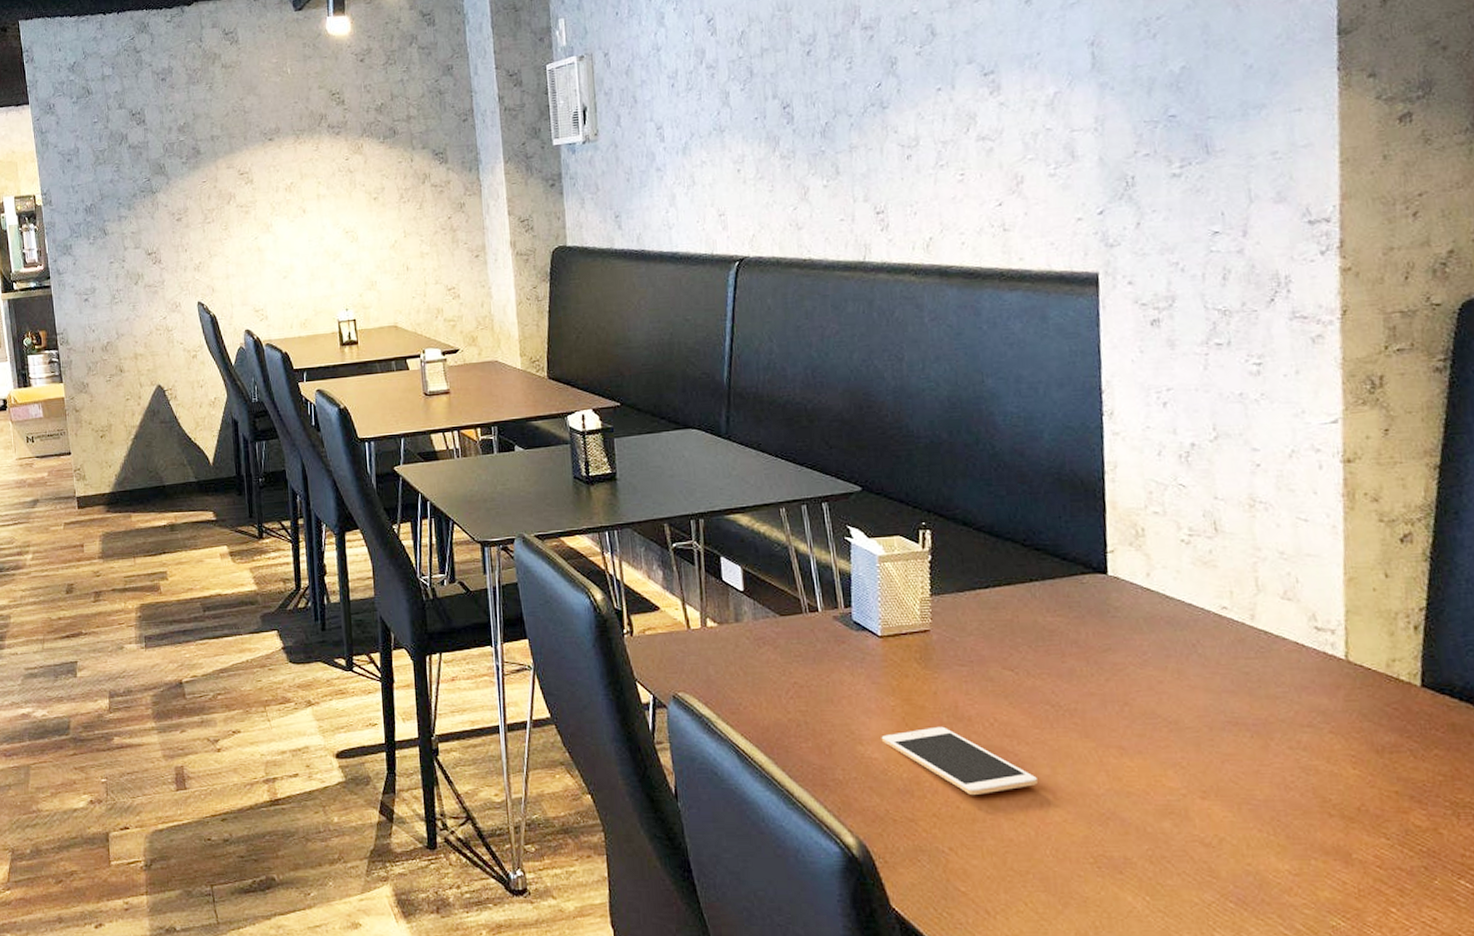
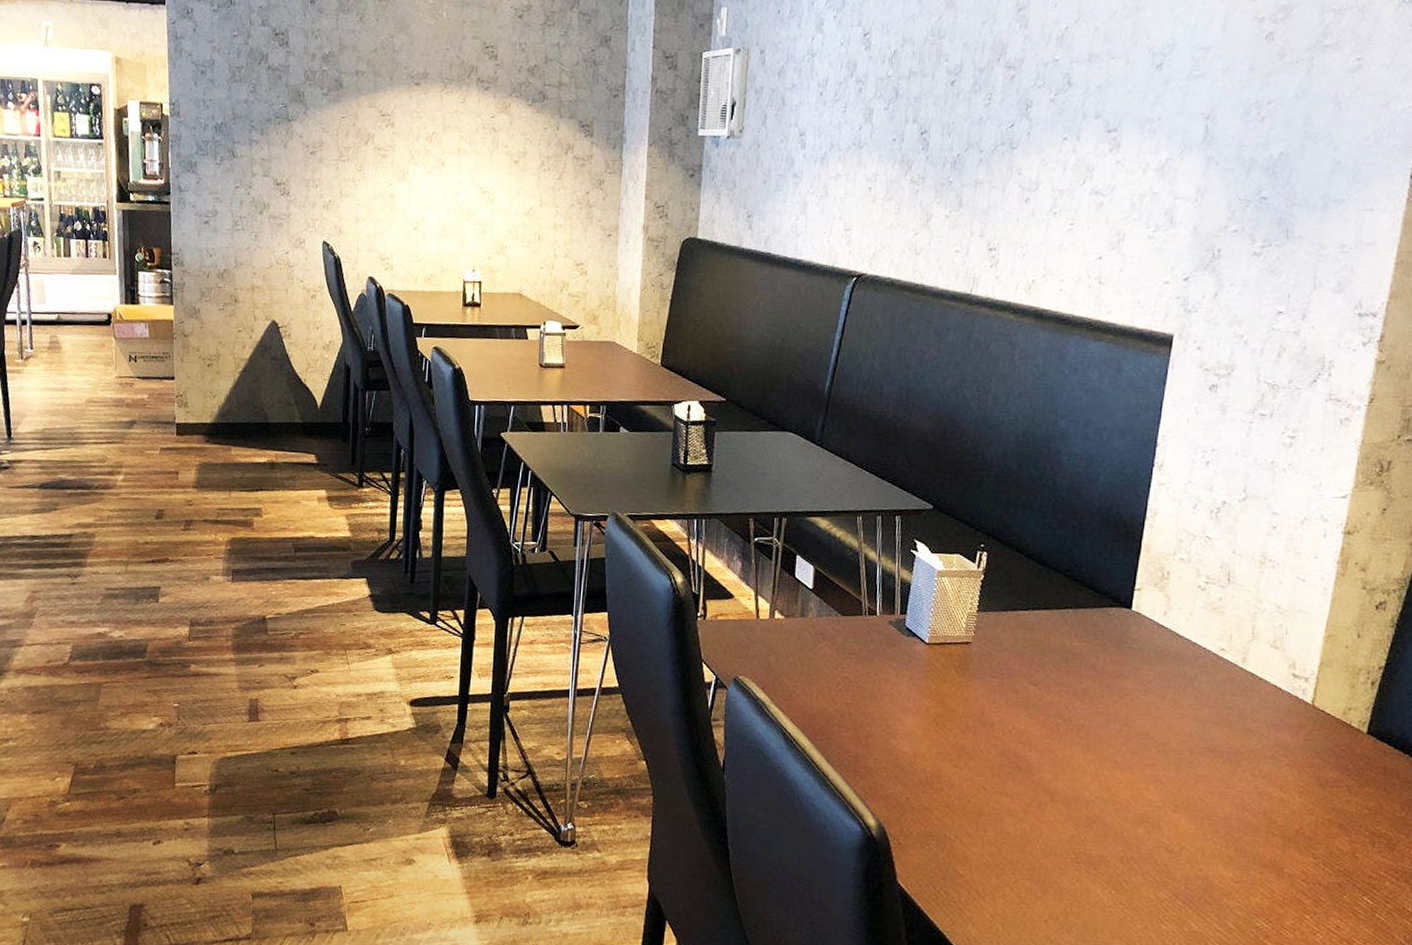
cell phone: present [881,726,1037,795] -> none [913,728,1040,792]

